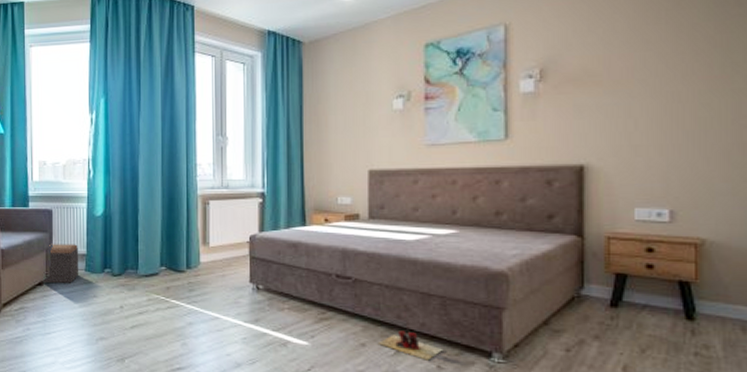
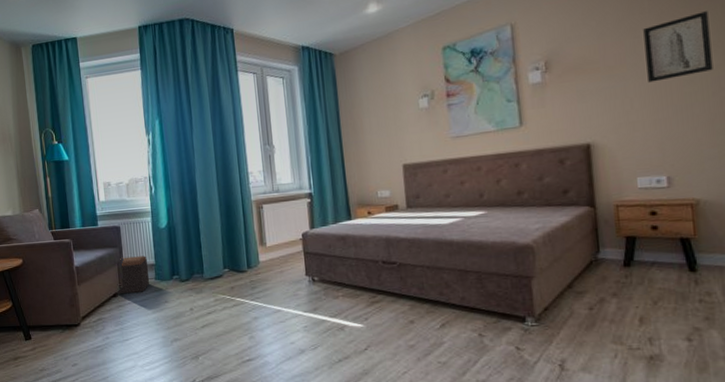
slippers: present [377,330,444,361] -> none [424,306,483,330]
wall art: none [657,27,735,103] -> present [643,11,713,83]

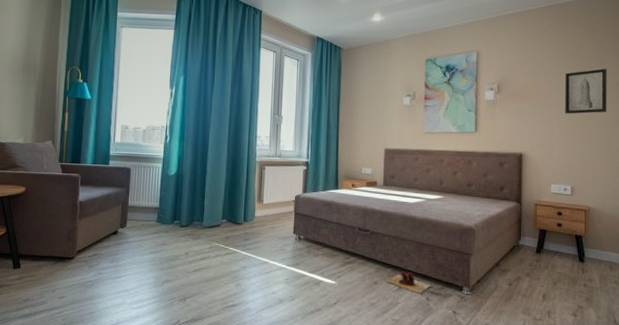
footstool: present [115,256,149,295] -> none [116,198,152,233]
slippers: none [424,306,483,330] -> present [386,271,431,294]

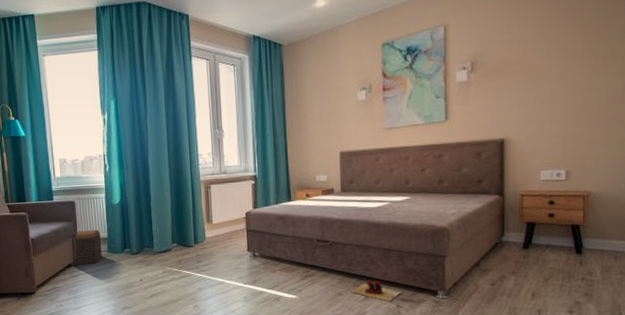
footstool: none [116,198,152,233] -> present [69,230,102,266]
wall art: present [565,68,607,114] -> none [558,23,614,86]

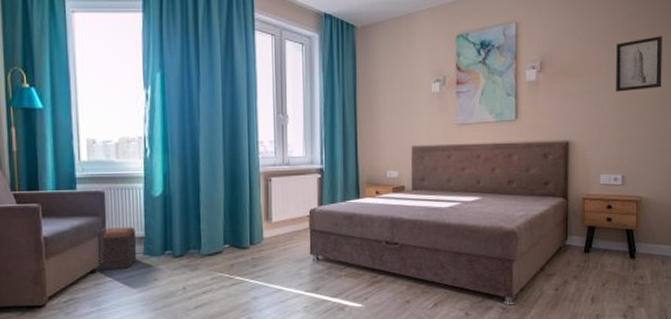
slippers: present [351,280,401,302] -> none [419,286,470,310]
wall art: none [558,23,614,86] -> present [616,36,662,92]

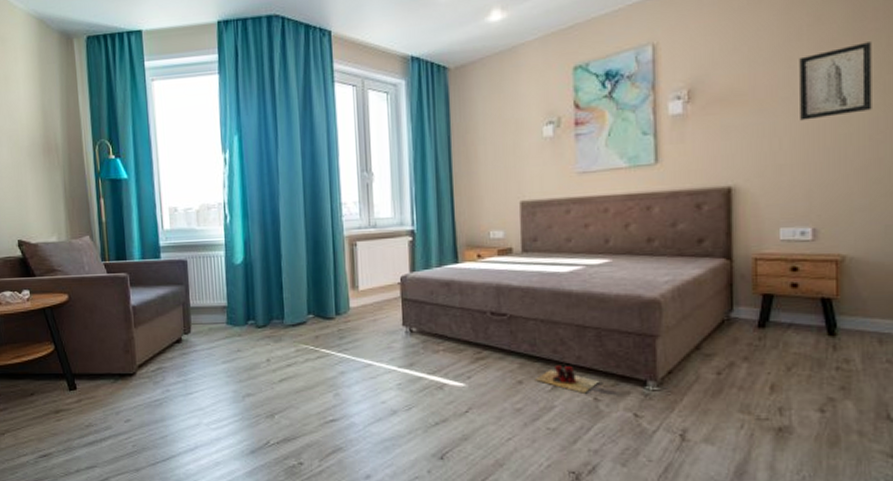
footstool: present [94,227,137,271] -> none [179,296,220,341]
slippers: none [419,286,470,310] -> present [534,365,600,394]

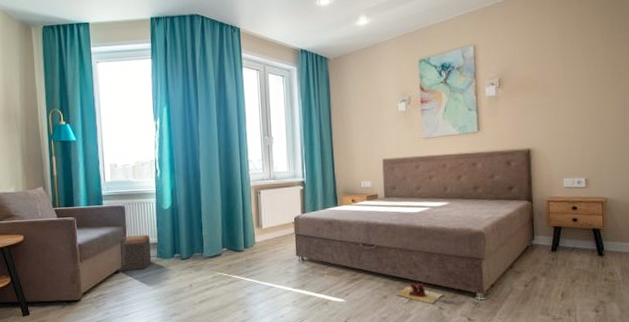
footstool: none [179,296,220,341] -> present [117,235,151,272]
wall art: present [799,42,872,121] -> none [572,48,620,102]

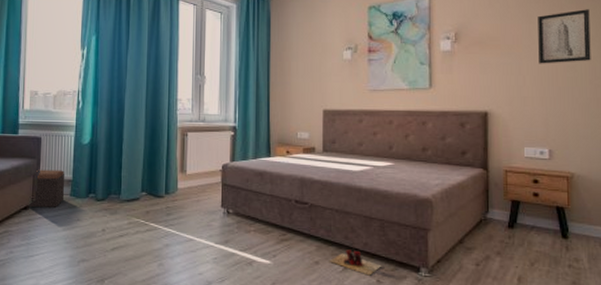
wall art: none [572,48,620,102] -> present [538,9,591,64]

